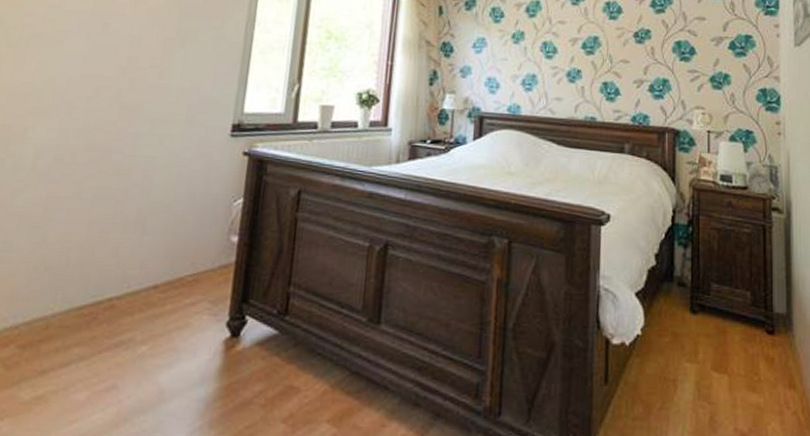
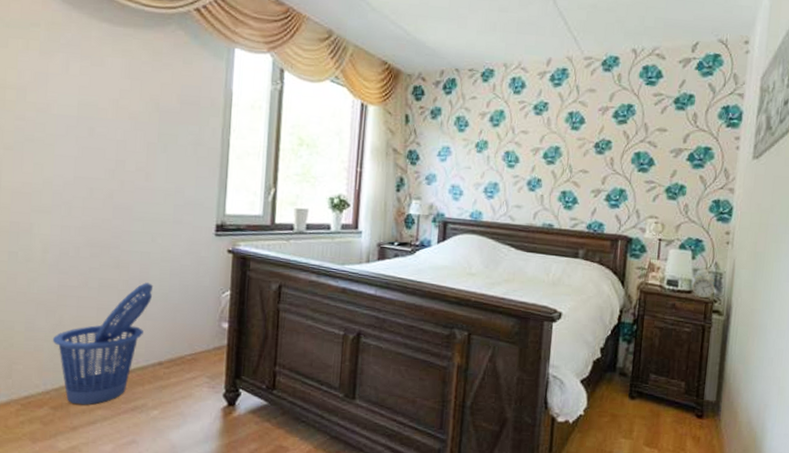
laundry basket: none [31,191,157,342] -> present [52,282,154,405]

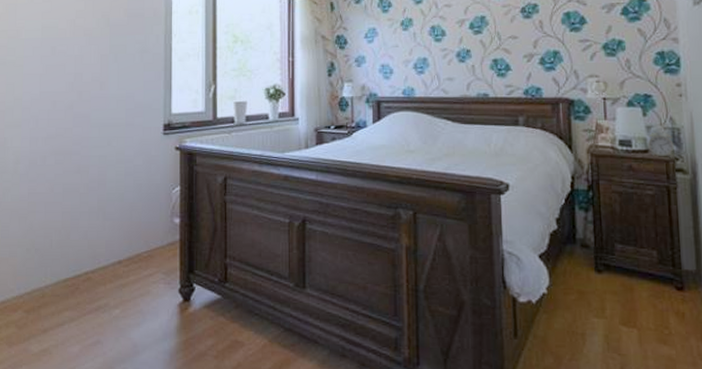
laundry basket: present [52,282,154,405] -> none [24,184,111,307]

